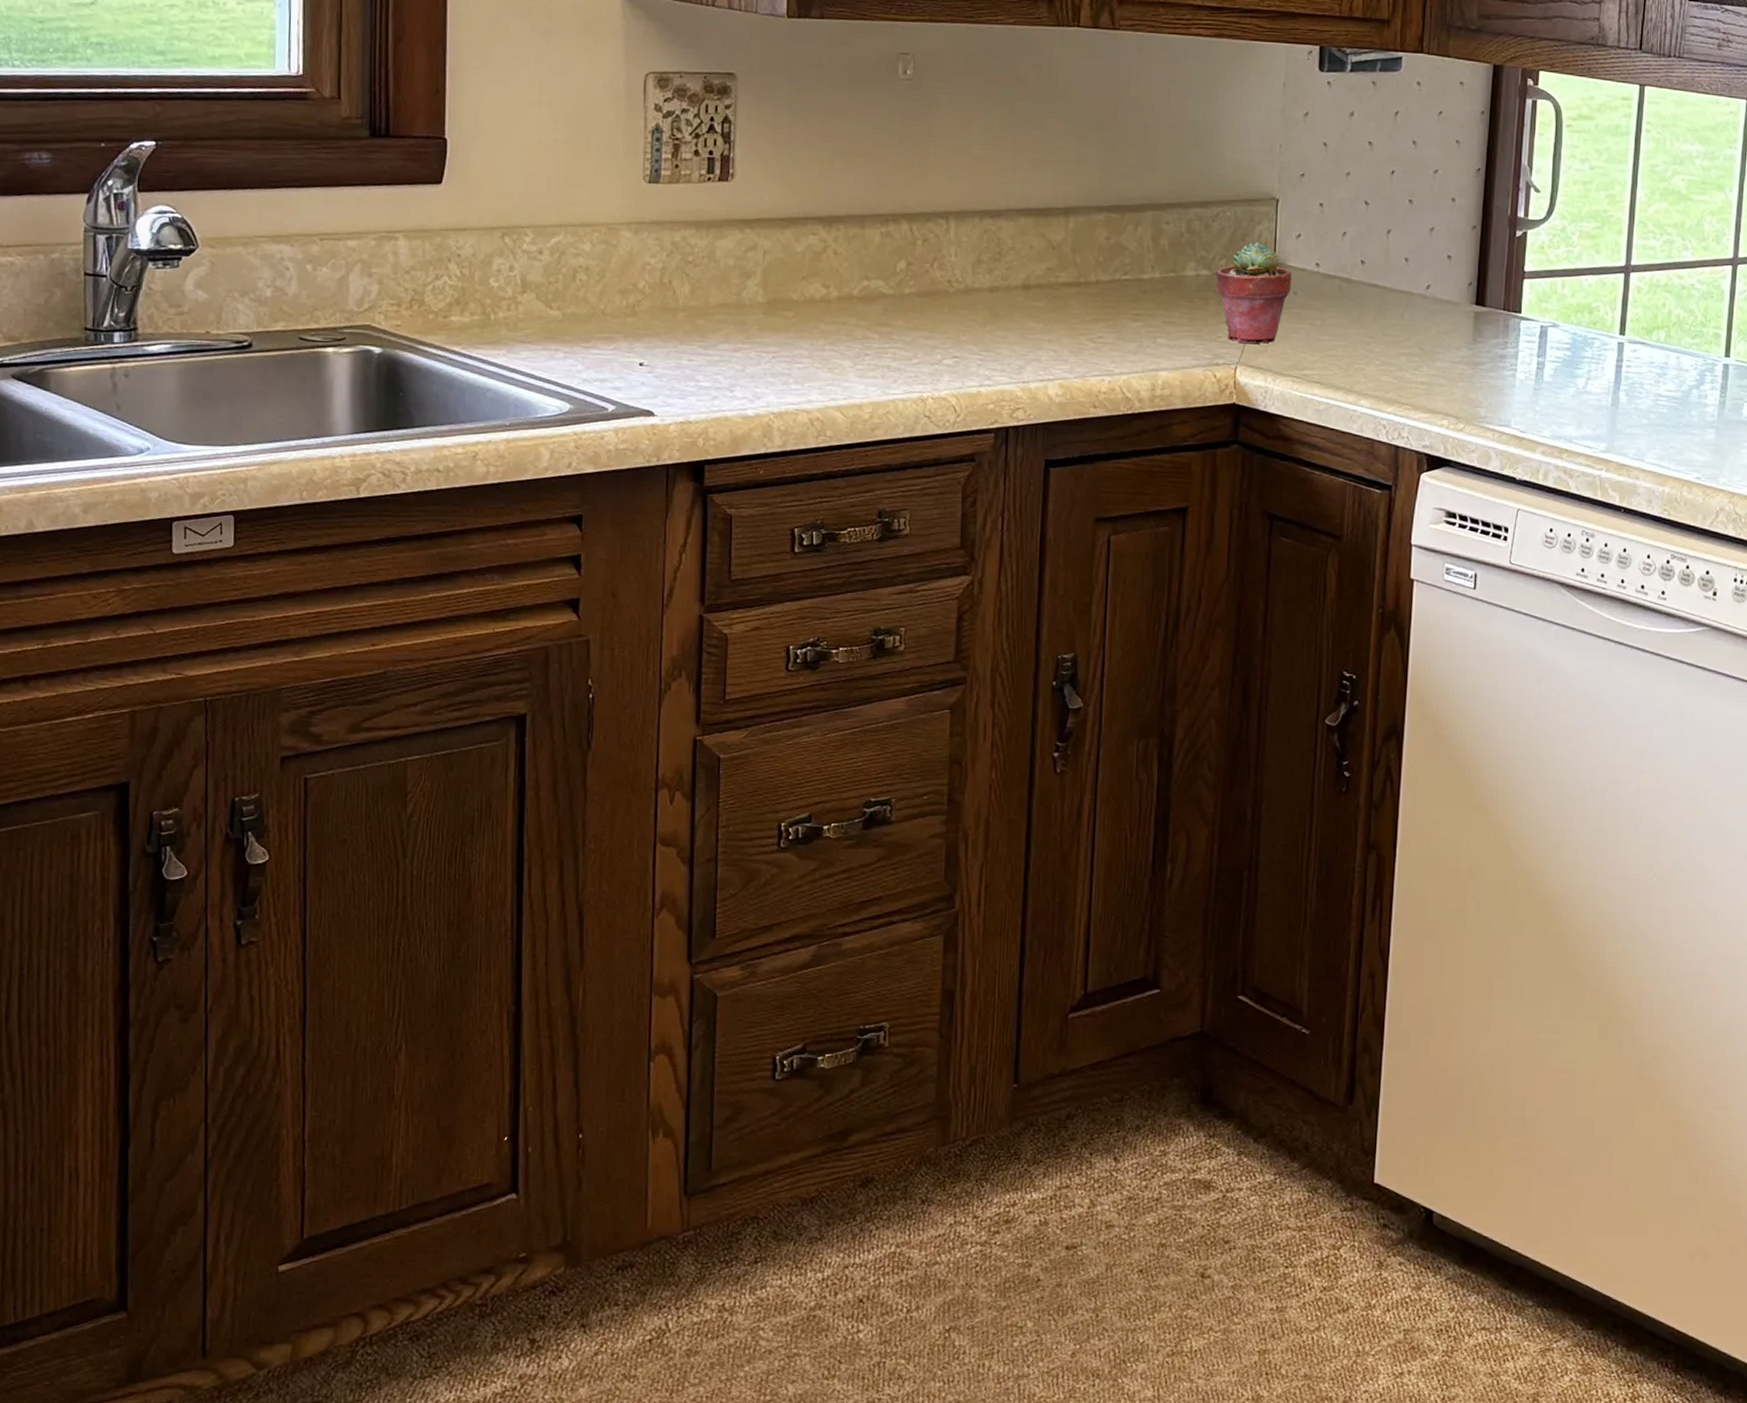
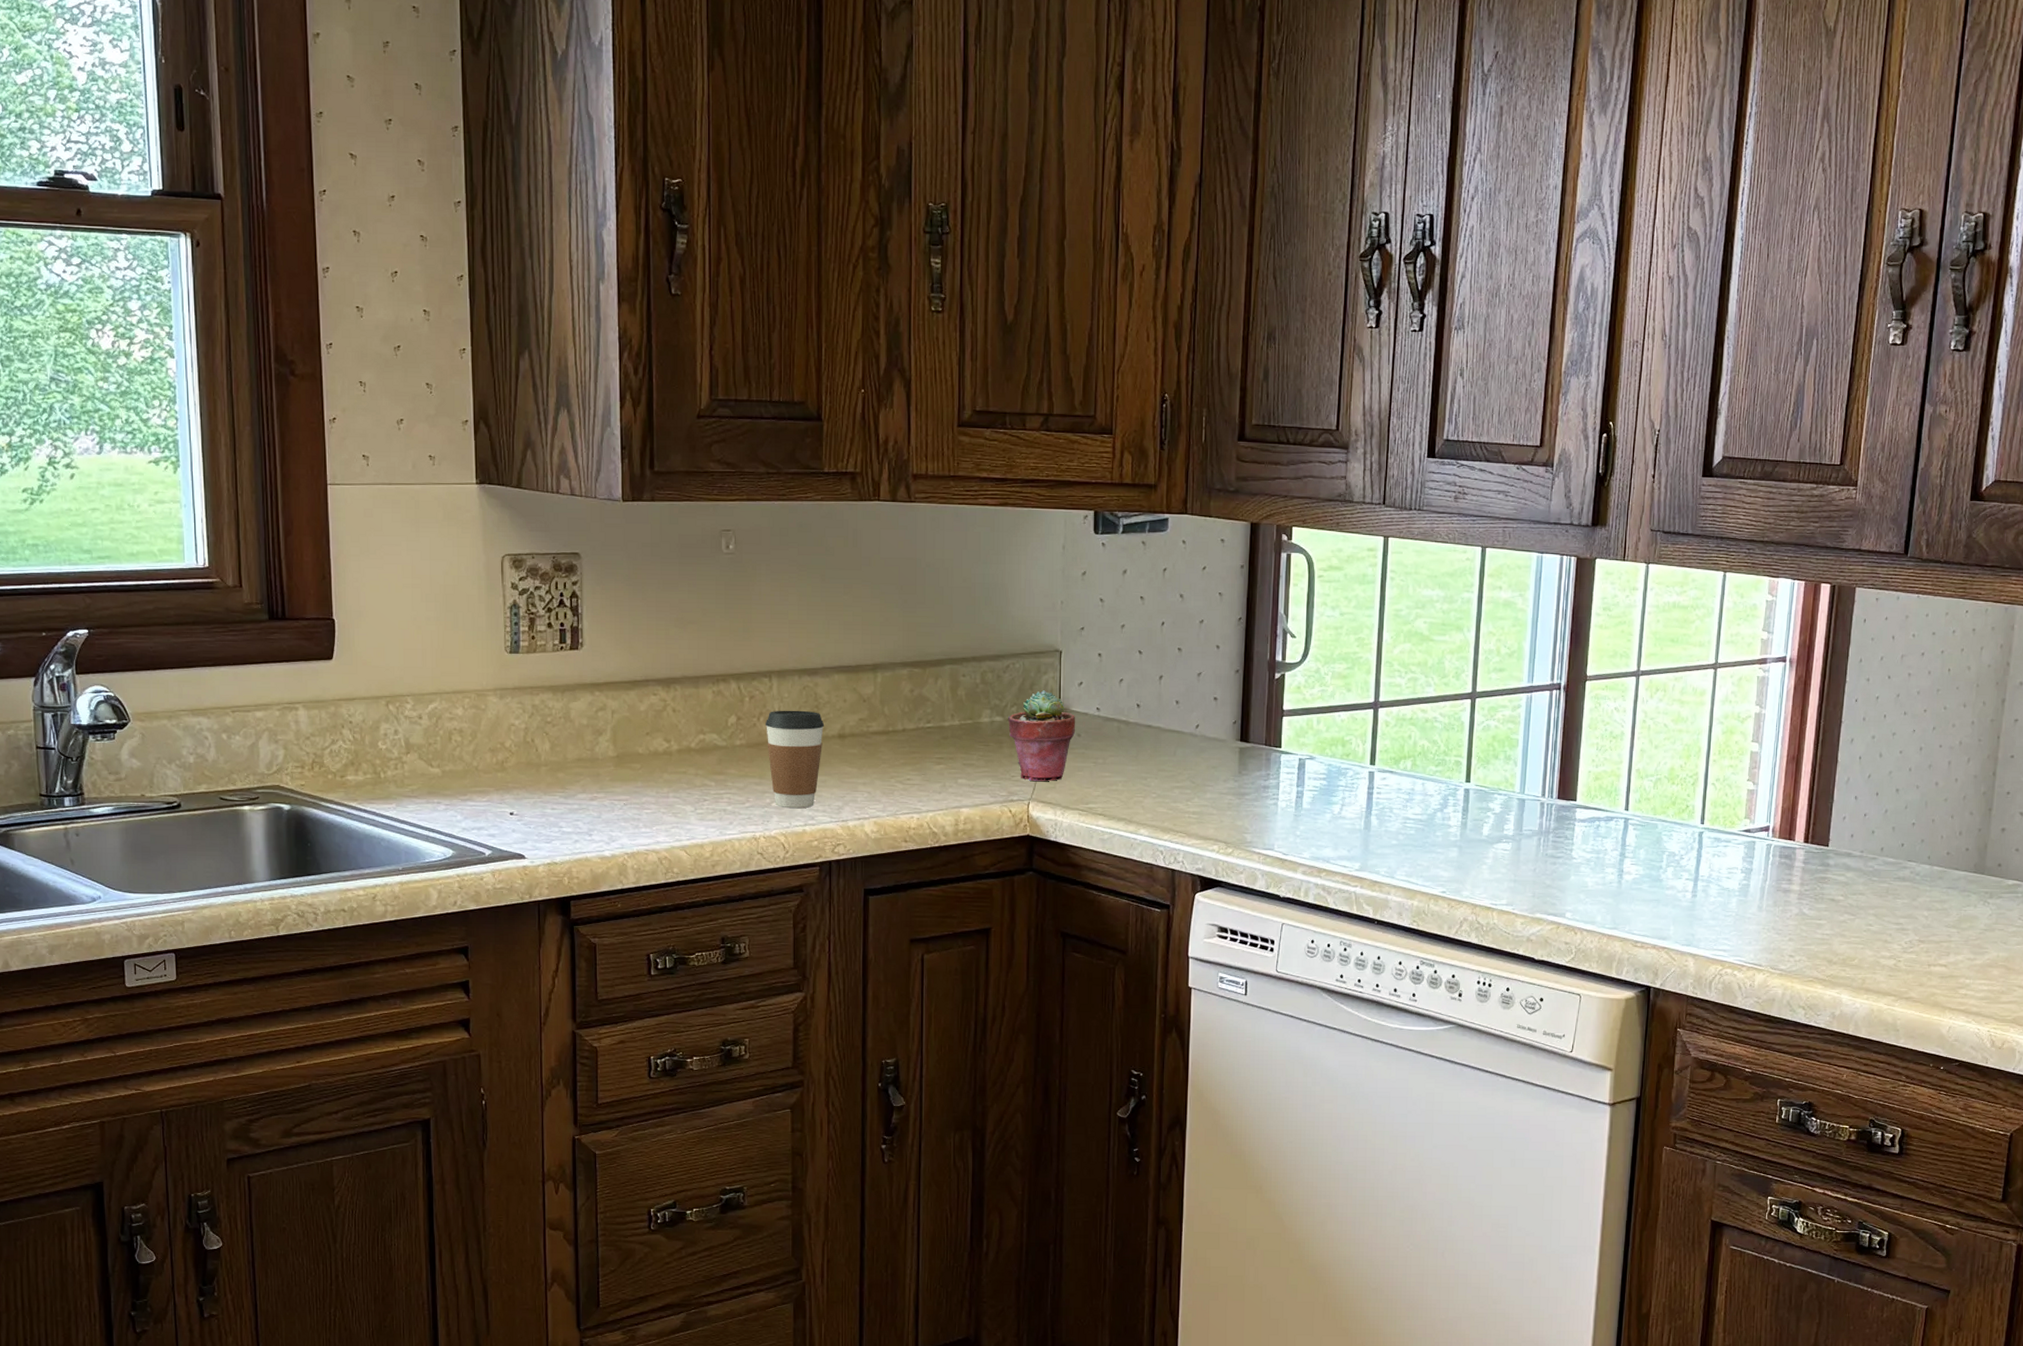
coffee cup: none [938,255,1007,367] -> present [765,710,825,809]

